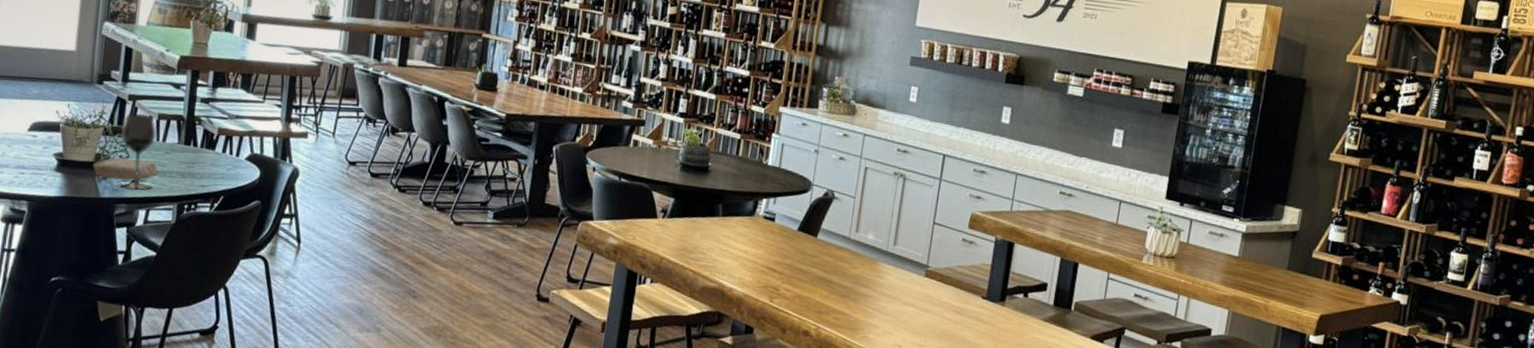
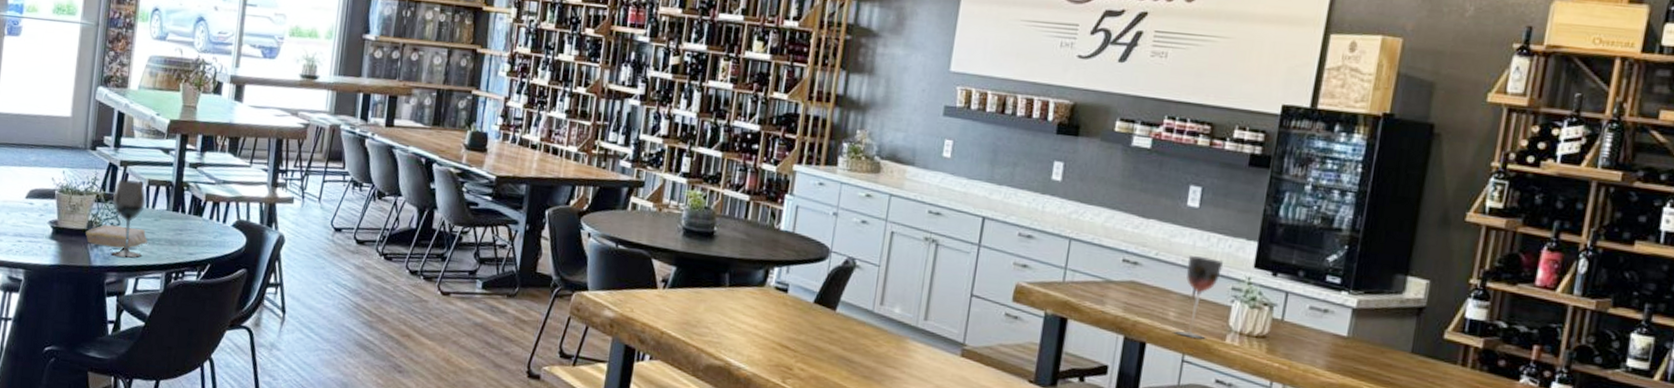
wineglass: none [1102,189,1141,260] -> present [1175,256,1224,339]

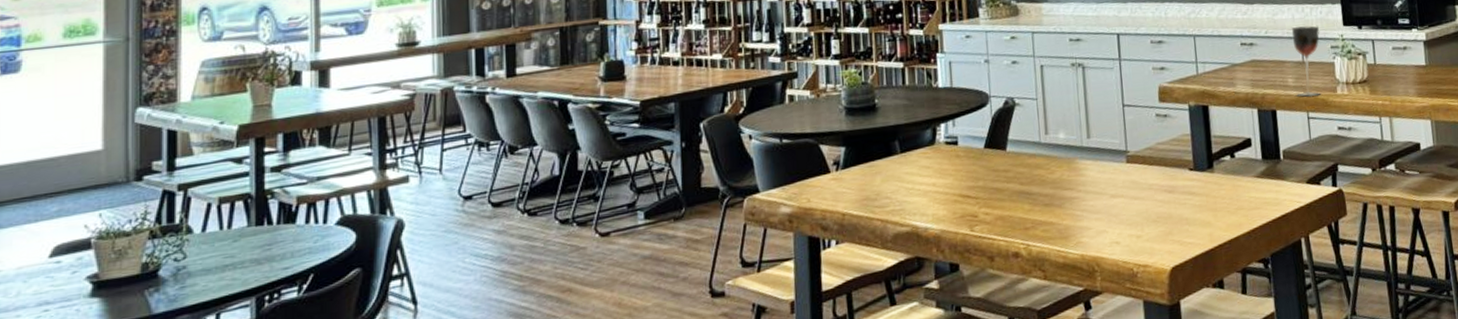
cheese: present [86,224,148,248] -> none [140,255,227,290]
wineglass: present [110,178,147,258] -> none [172,201,220,296]

